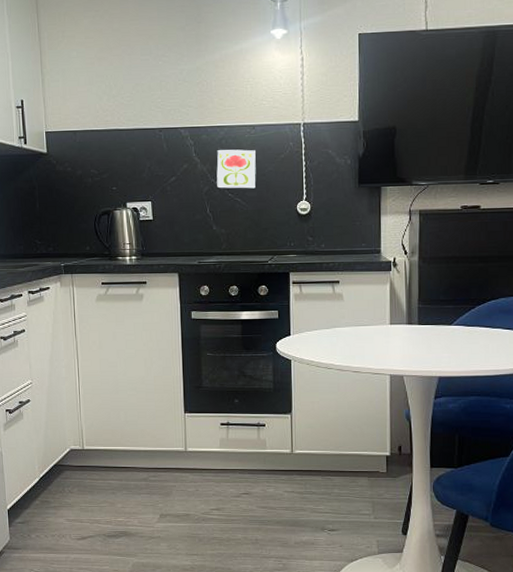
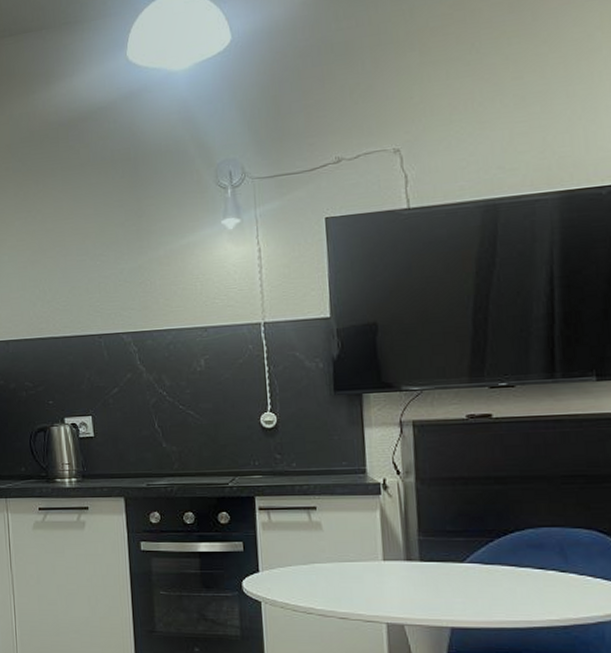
decorative tile: present [216,149,257,189] -> none [164,355,211,400]

